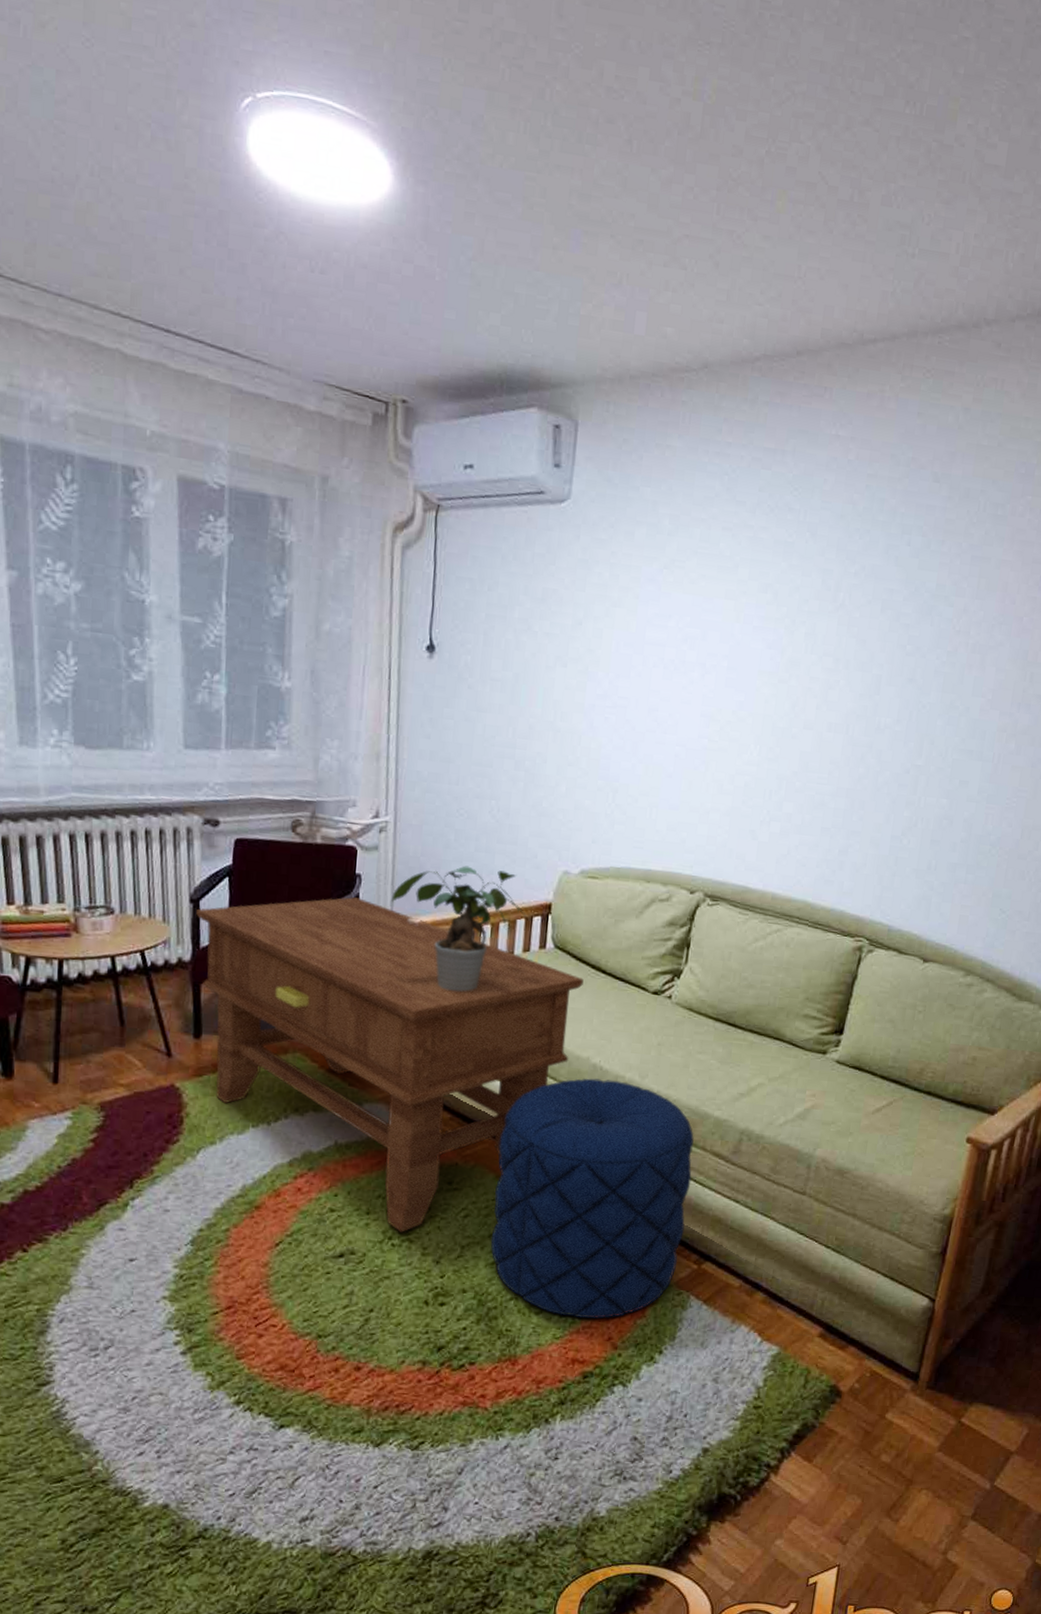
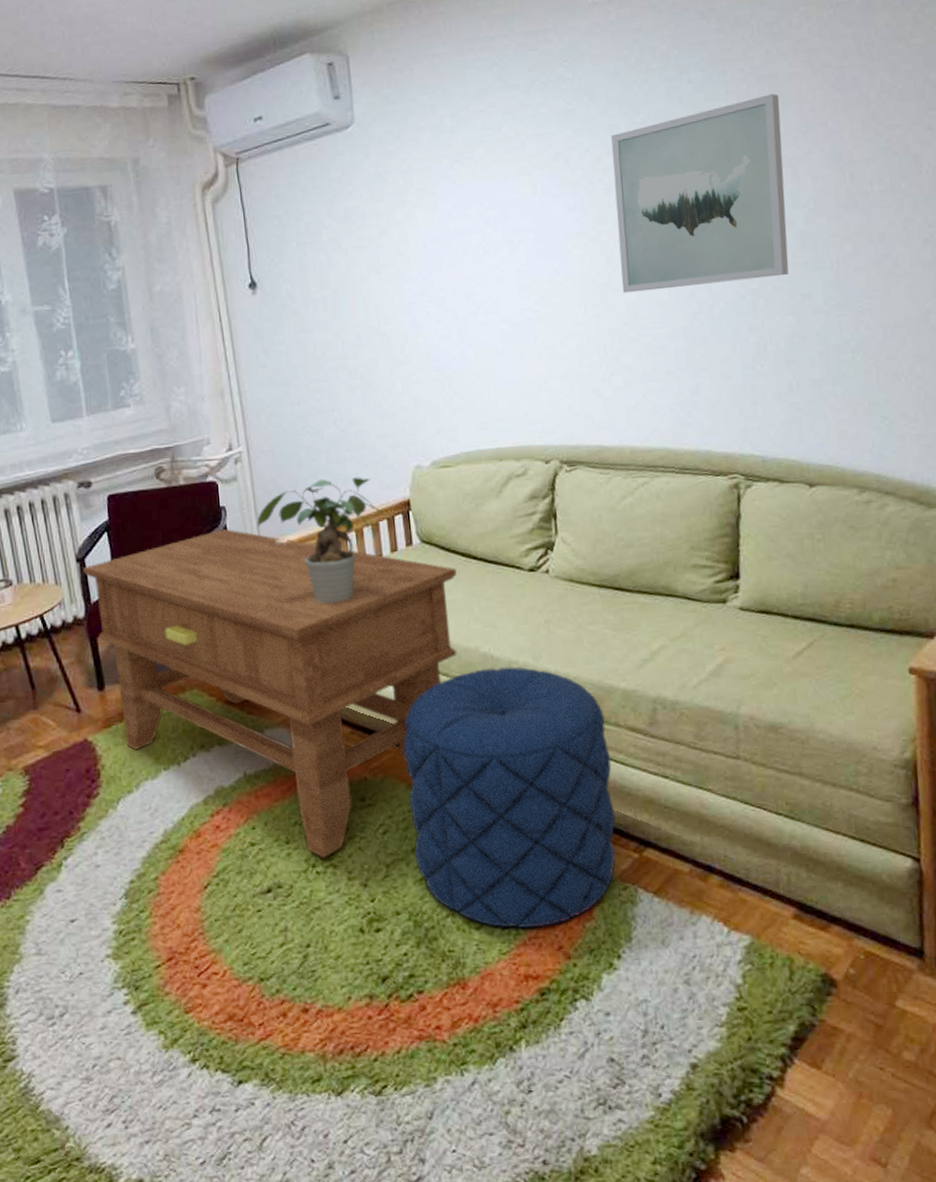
wall art: none [799,576,987,759] -> present [611,94,789,294]

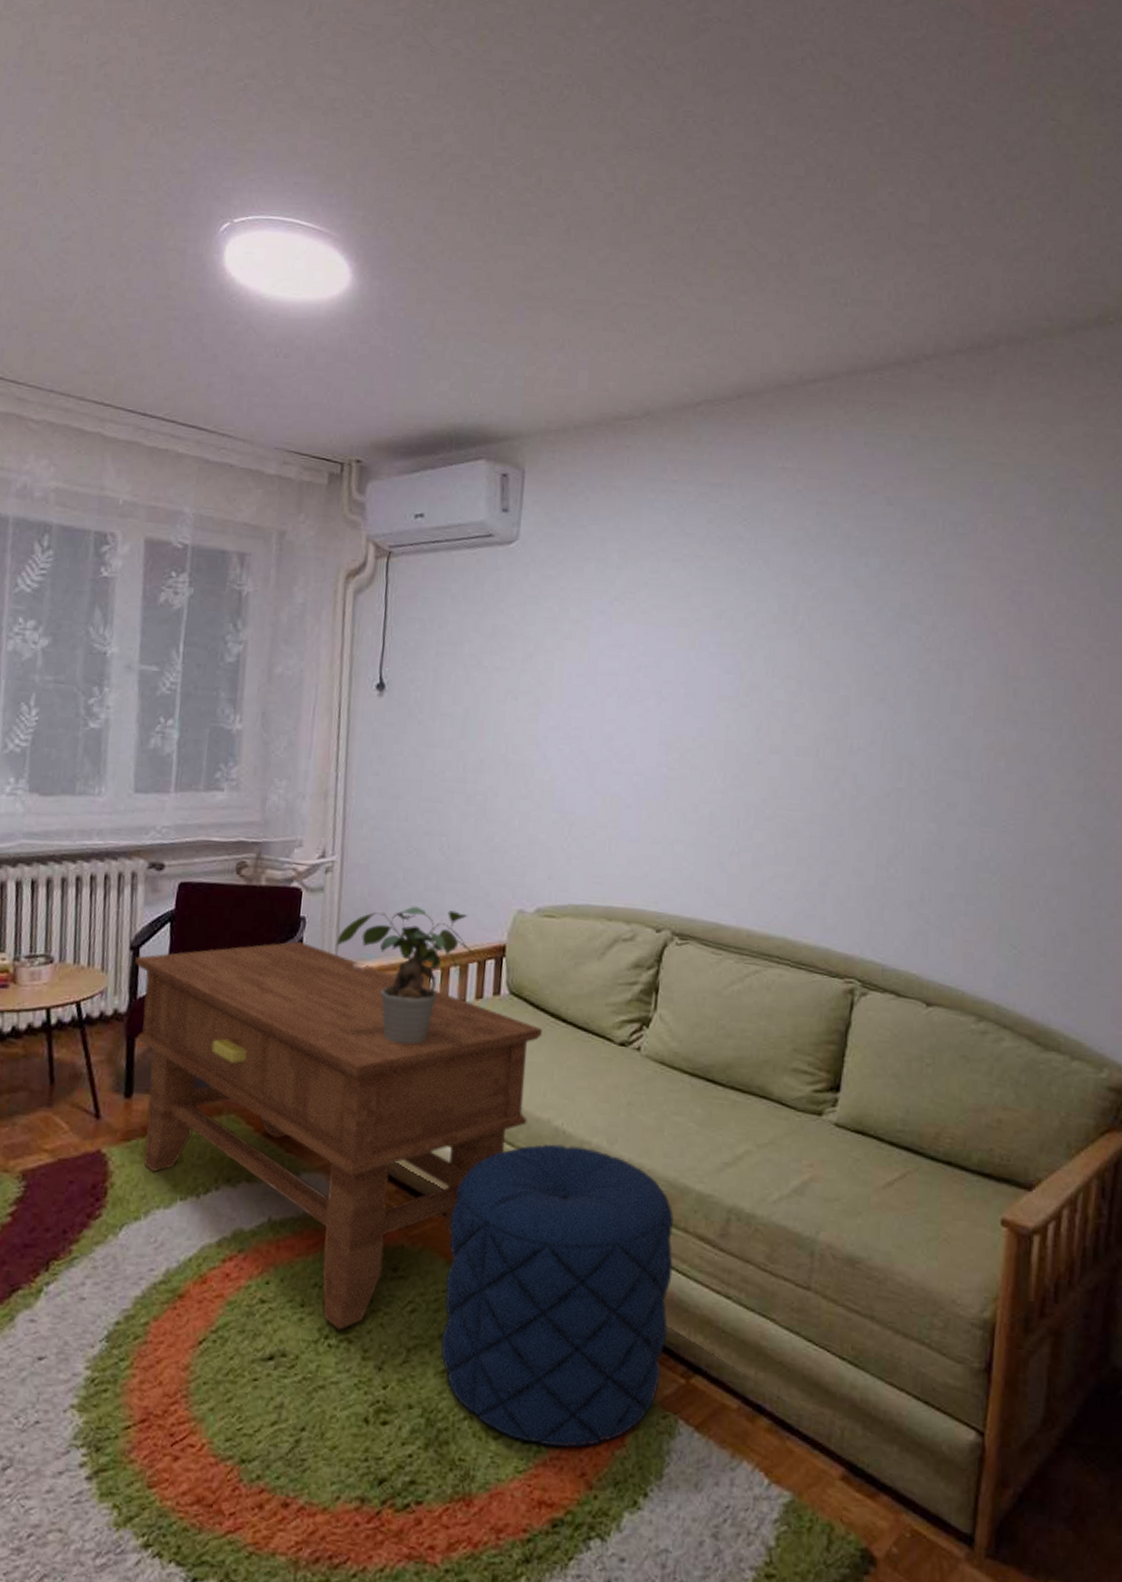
wall art: present [611,94,789,294] -> none [765,593,954,781]

